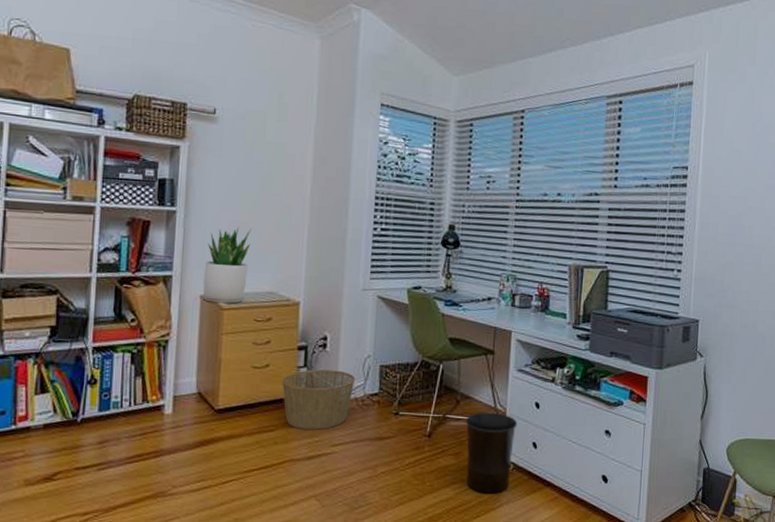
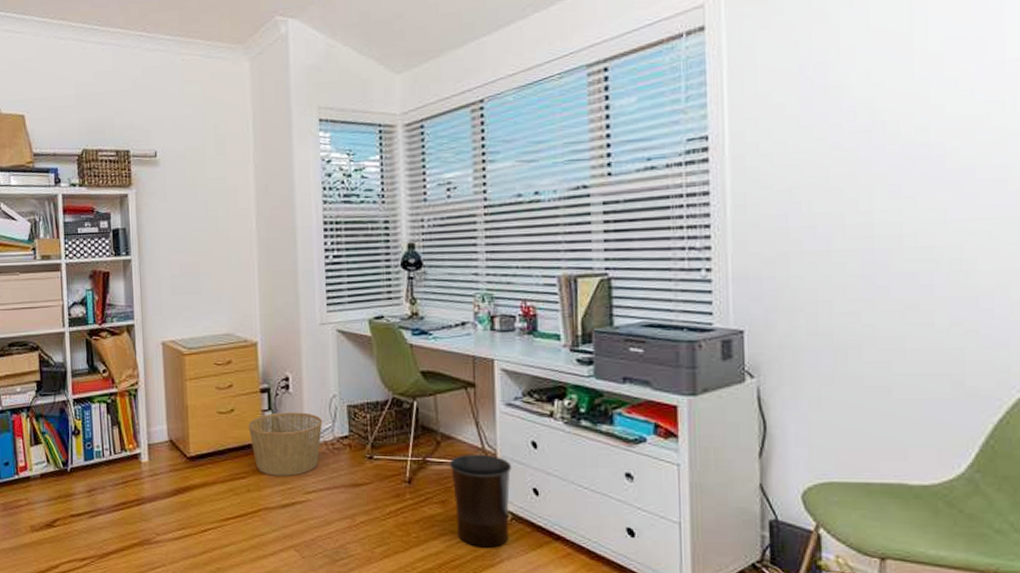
planter: present [202,227,252,304] -> none [162,269,204,349]

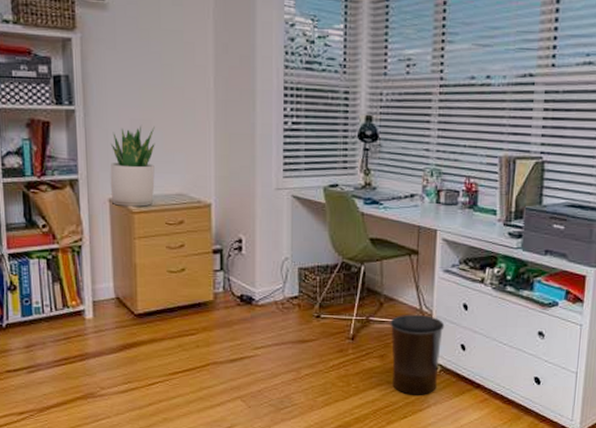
planter: none [162,269,204,349] -> present [110,126,155,207]
basket: present [248,412,323,476] -> none [199,273,274,333]

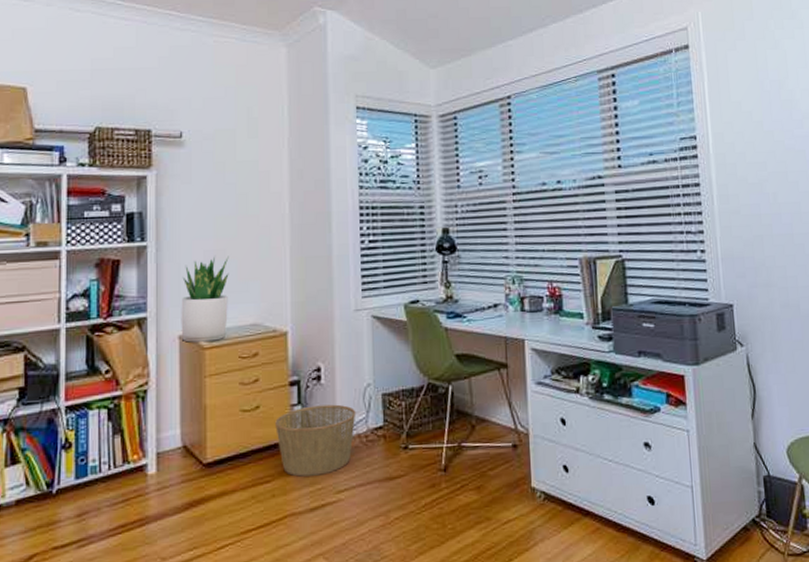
basket: none [199,273,274,333] -> present [275,404,356,477]
waste bin: present [390,314,445,395] -> none [484,434,544,532]

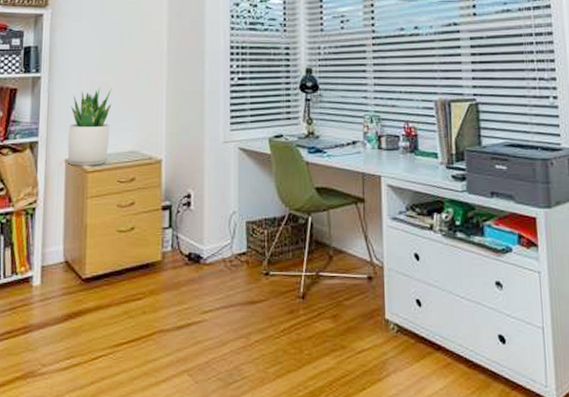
basket: present [275,404,356,477] -> none [148,229,222,296]

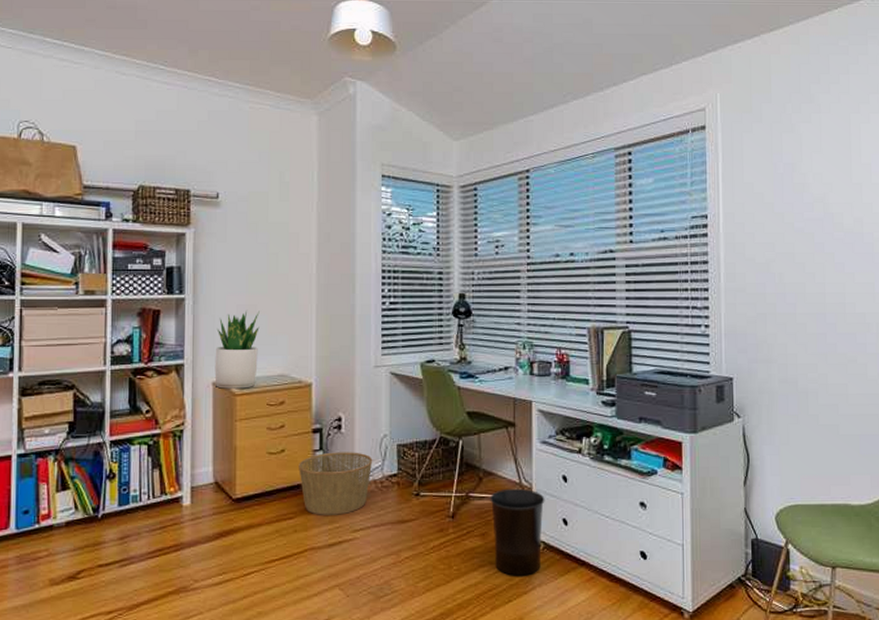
basket: none [148,229,222,296] -> present [299,452,373,515]
waste bin: none [340,267,397,362] -> present [490,488,545,576]

